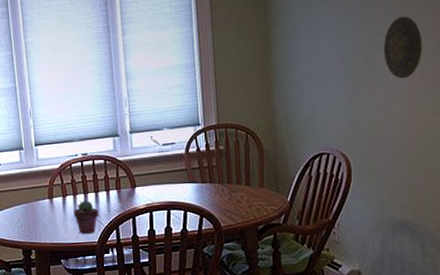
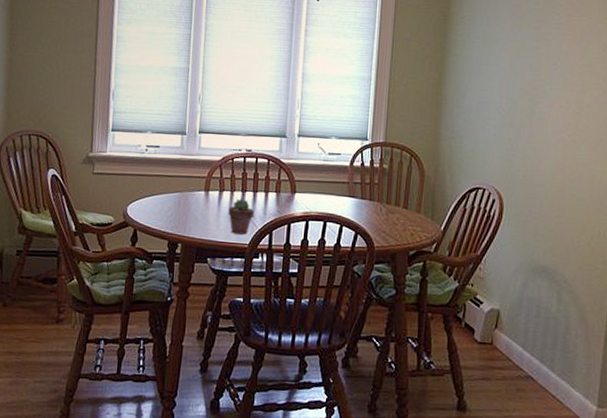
decorative plate: present [383,15,423,79] -> none [545,68,580,128]

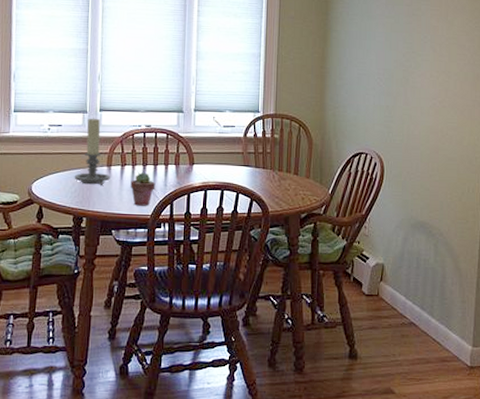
candle holder: none [170,140,208,211] -> present [74,118,110,185]

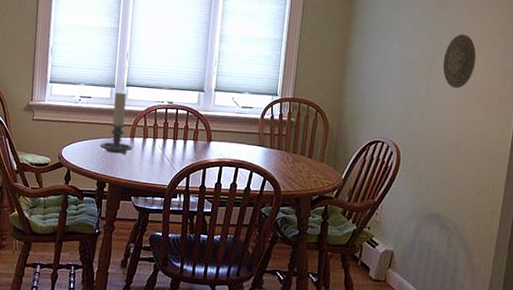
potted succulent: present [130,172,156,206] -> none [150,145,174,177]
decorative plate: none [417,41,448,96] -> present [442,34,477,89]

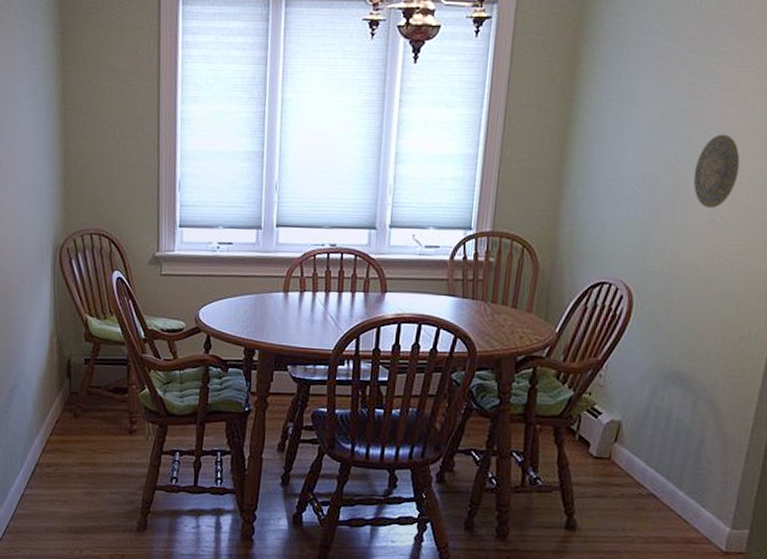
candle holder: present [100,92,133,155] -> none [246,235,287,314]

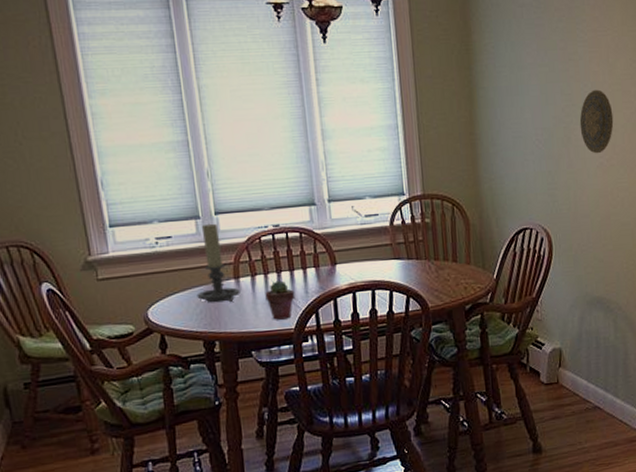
candle holder: none [246,235,287,314] -> present [196,223,240,303]
potted succulent: none [310,300,340,340] -> present [265,280,296,320]

